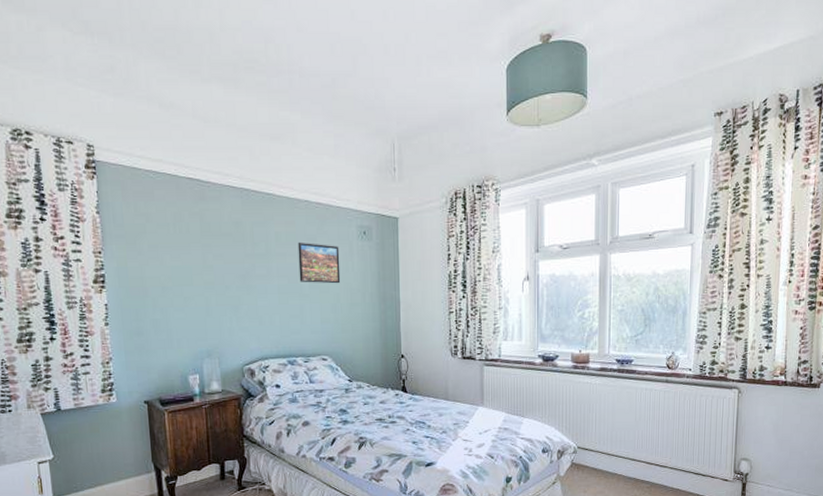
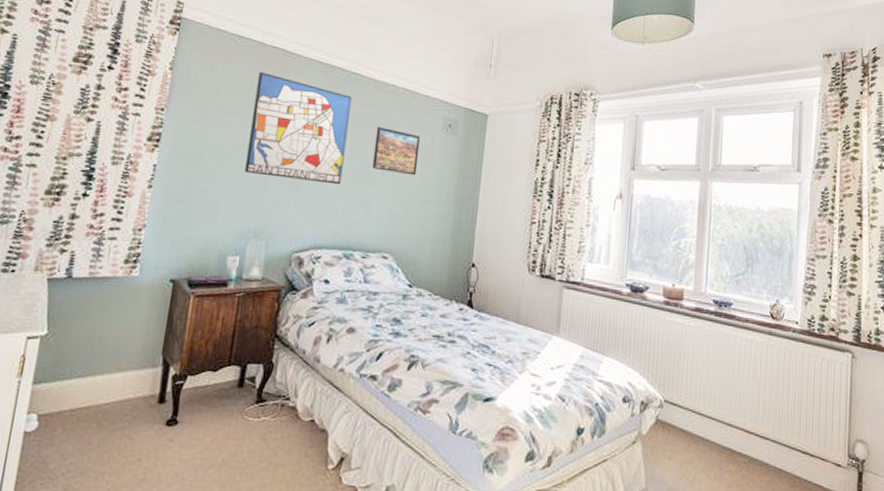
wall art: none [179,205,274,301] -> present [244,72,352,185]

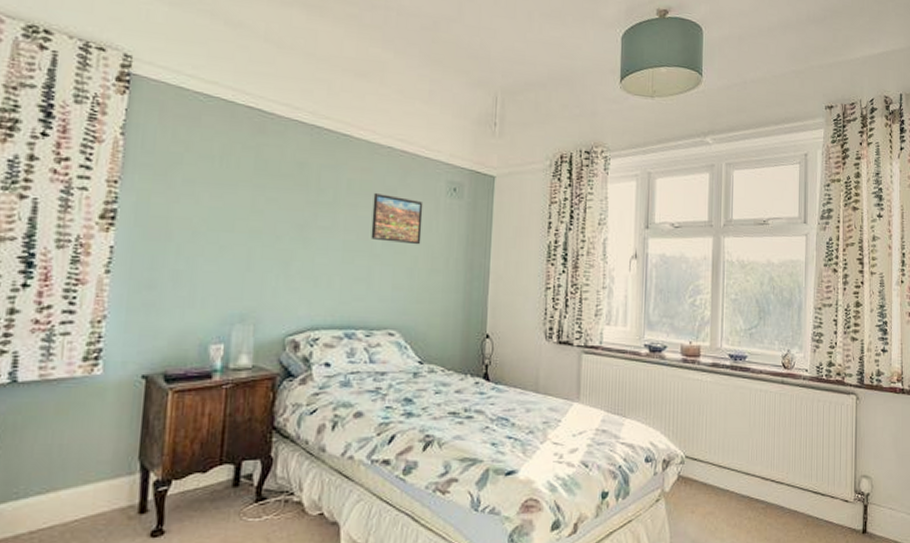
wall art: present [244,72,352,185] -> none [222,136,343,259]

